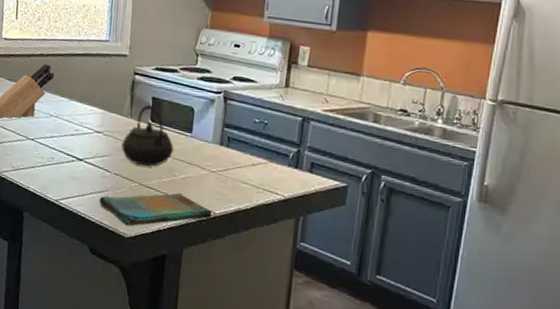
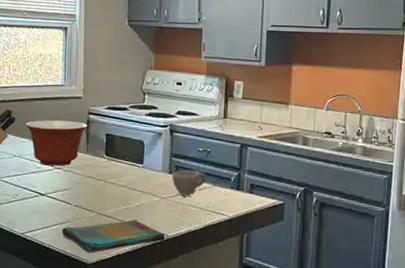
mixing bowl: none [64,78,132,130] -> present [25,120,87,166]
kettle: present [121,104,174,167] -> none [80,140,128,197]
cup: none [222,142,262,171] -> present [171,169,207,196]

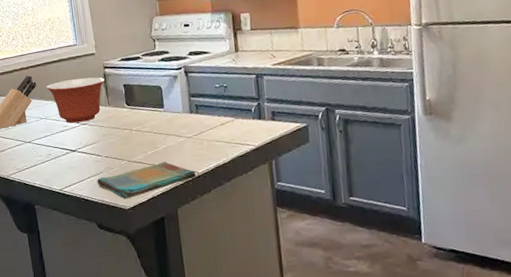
cup: present [171,169,207,196] -> none [192,106,228,133]

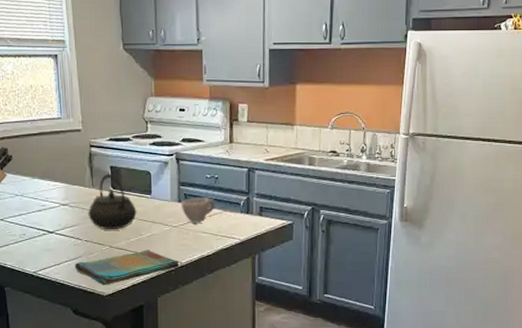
mixing bowl: present [46,77,105,123] -> none [24,155,90,203]
kettle: none [106,91,152,145] -> present [88,173,137,230]
cup: none [192,106,228,133] -> present [181,197,216,223]

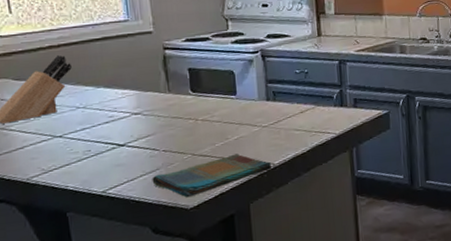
kettle: present [88,173,137,230] -> none [165,76,222,137]
cup: present [181,197,216,223] -> none [269,93,308,121]

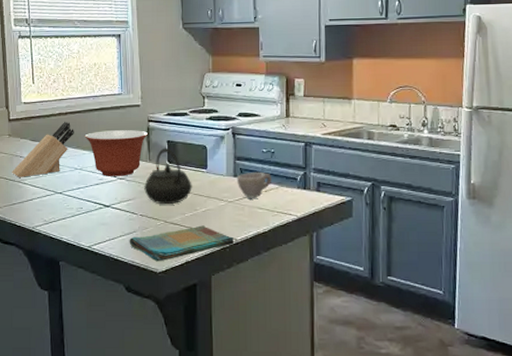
mixing bowl: none [85,59,164,113] -> present [84,129,148,177]
kettle: none [165,76,222,137] -> present [144,147,192,205]
cup: none [269,93,308,121] -> present [236,171,272,198]

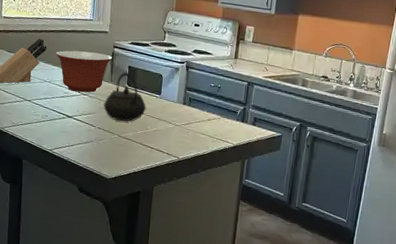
dish towel: present [129,225,234,262] -> none [85,142,177,170]
cup: present [236,171,272,198] -> none [185,102,216,125]

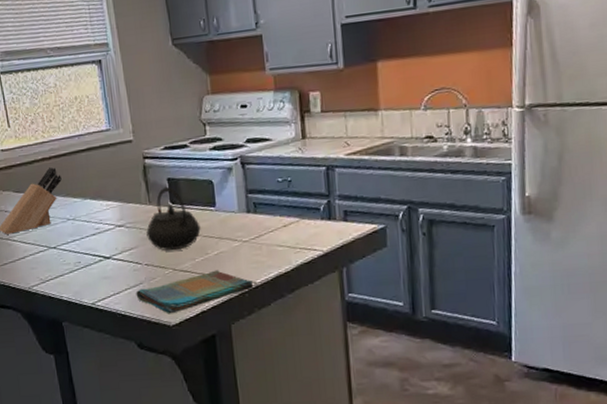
mixing bowl: present [56,50,112,93] -> none [73,169,144,225]
dish towel: none [85,142,177,170] -> present [136,270,253,314]

